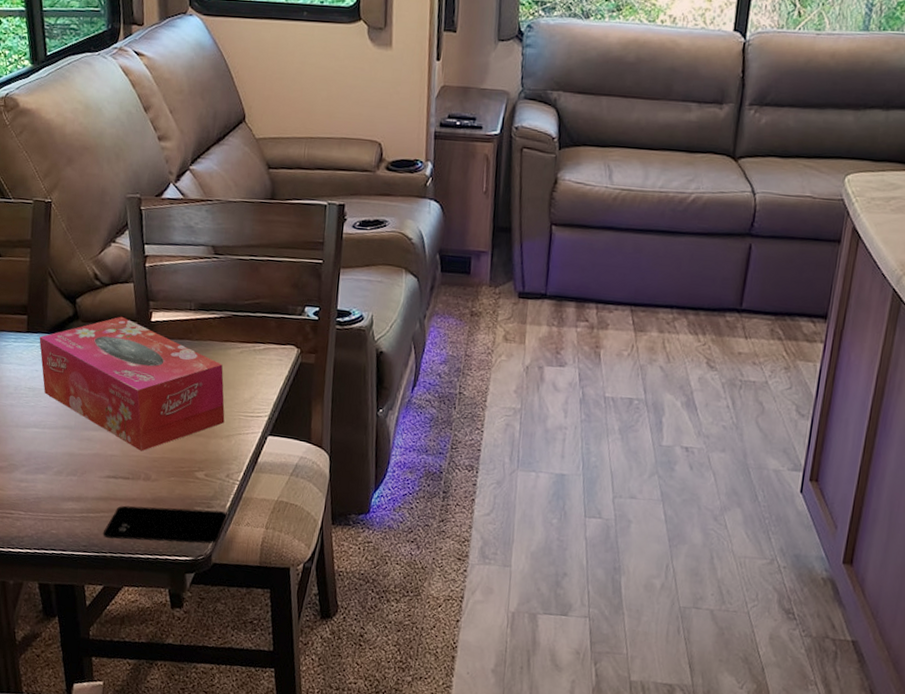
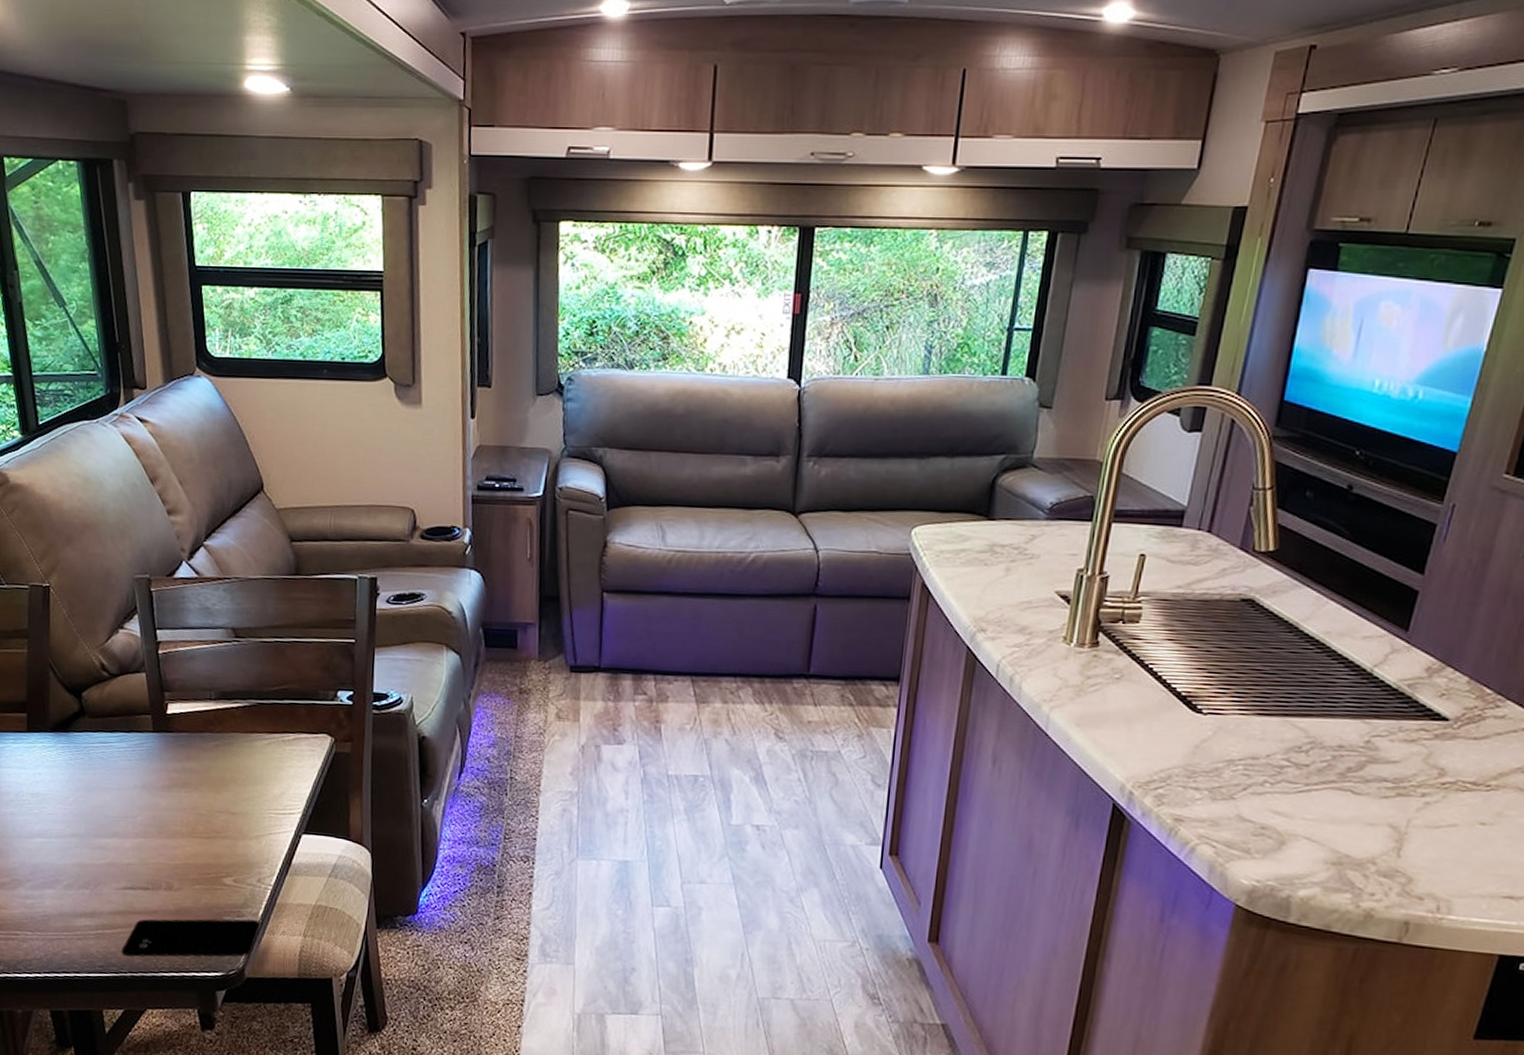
tissue box: present [39,316,225,451] -> none [41,709,253,858]

